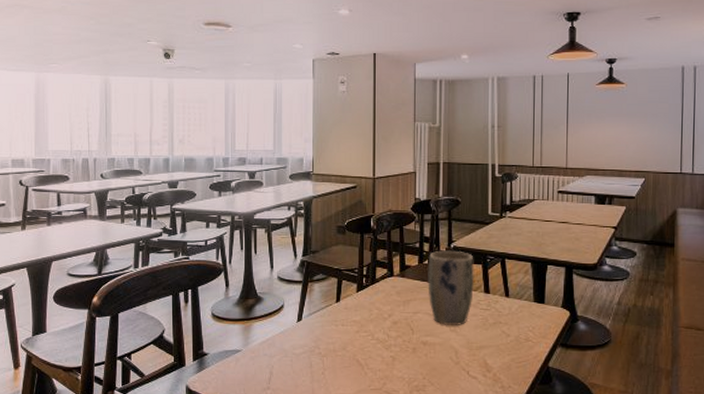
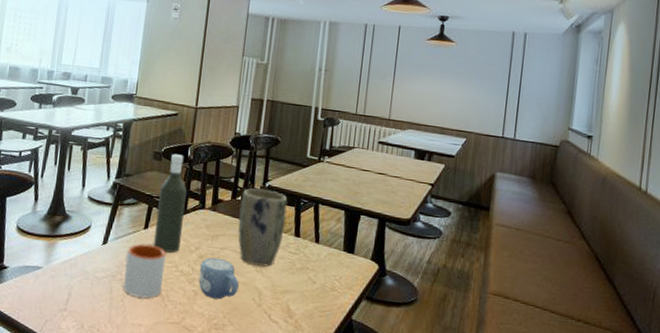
mug: none [322,317,361,369] -> present [122,243,166,299]
bottle: none [347,226,373,322] -> present [154,153,187,253]
mug: none [395,322,435,362] -> present [198,257,239,300]

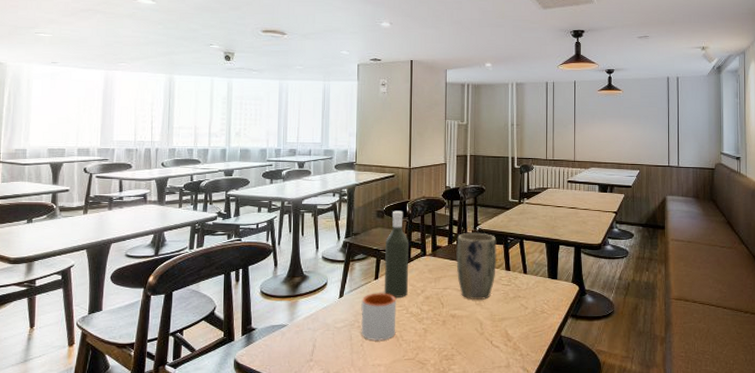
mug: present [198,257,239,300] -> none [427,297,462,333]

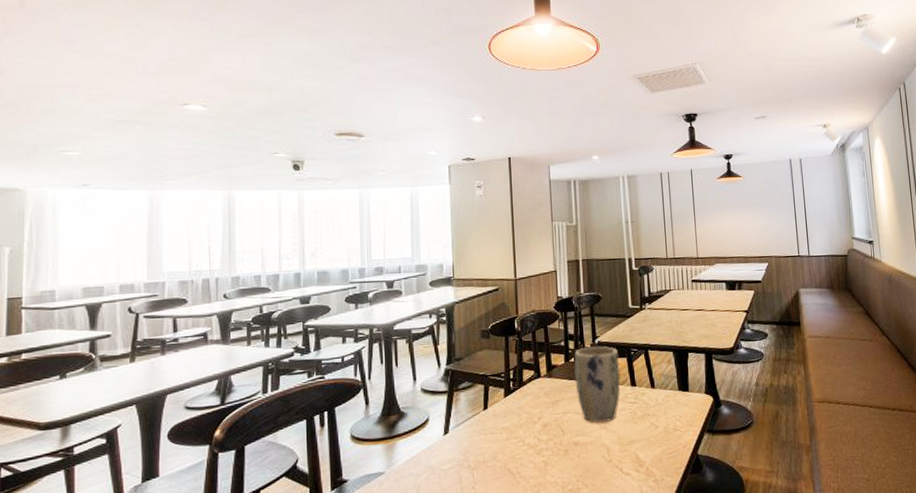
mug: present [361,293,397,341] -> none [470,424,512,481]
bottle: present [385,210,409,297] -> none [493,328,523,429]

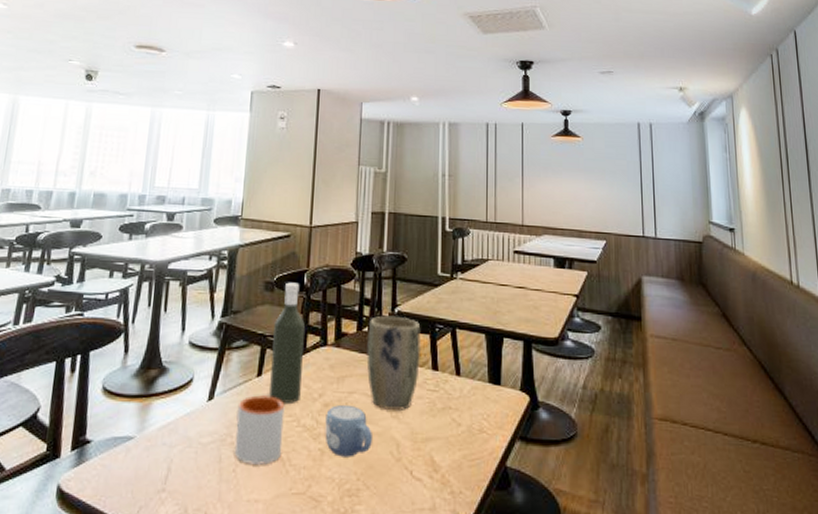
mug: none [470,424,512,481] -> present [234,395,285,465]
bottle: none [493,328,523,429] -> present [269,282,305,403]
mug: none [546,423,587,465] -> present [325,404,372,457]

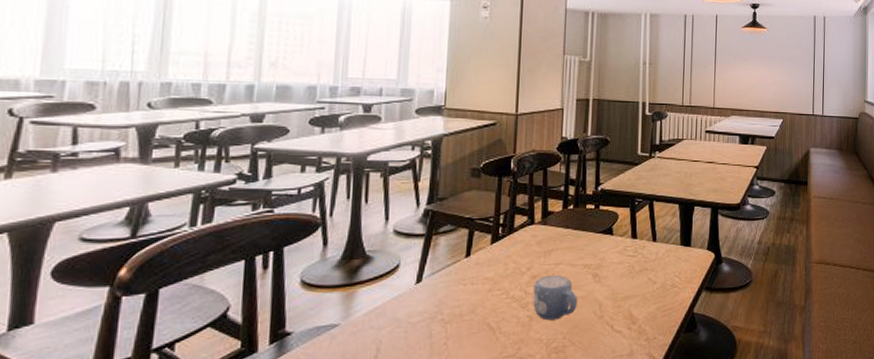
mug: present [234,395,285,465] -> none [444,274,494,337]
bottle: present [269,282,305,403] -> none [478,168,512,279]
plant pot: present [366,315,422,410] -> none [572,193,622,276]

